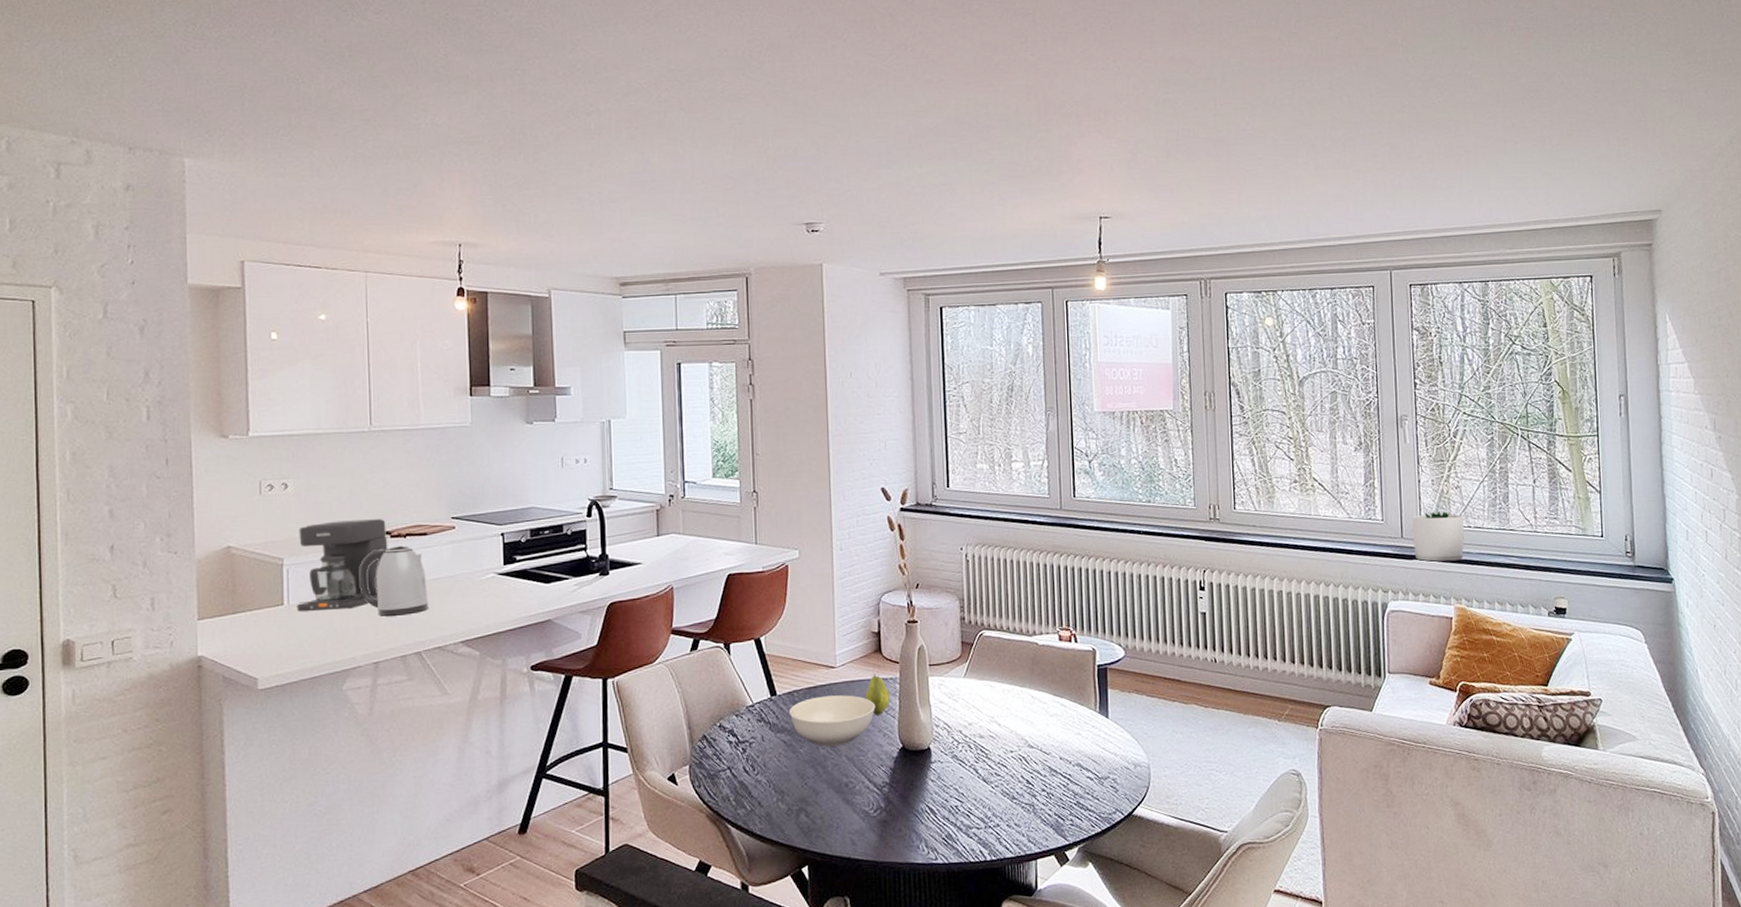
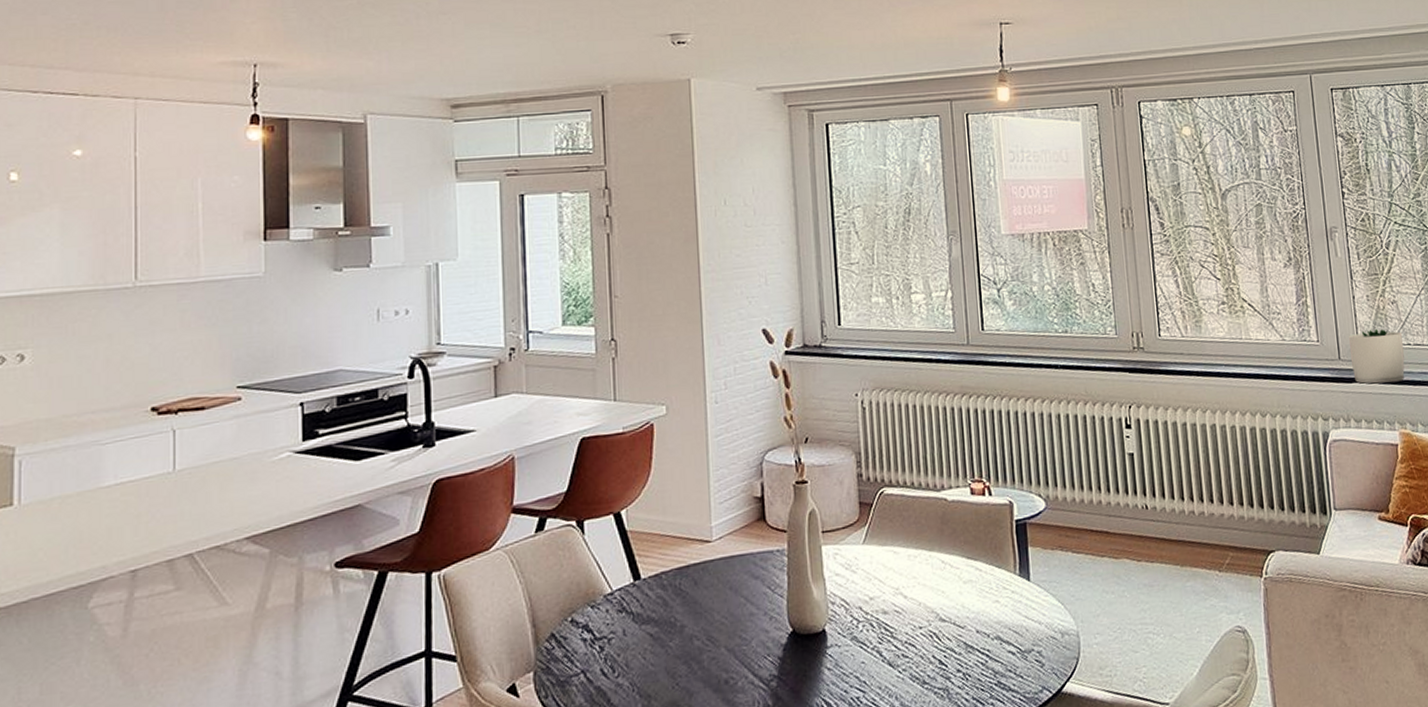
coffee maker: present [296,519,388,612] -> none [30,392,154,514]
kettle: present [359,545,428,616] -> none [115,424,204,513]
bowl: present [789,695,876,747] -> none [655,573,760,638]
fruit: present [865,673,891,715] -> none [747,545,778,595]

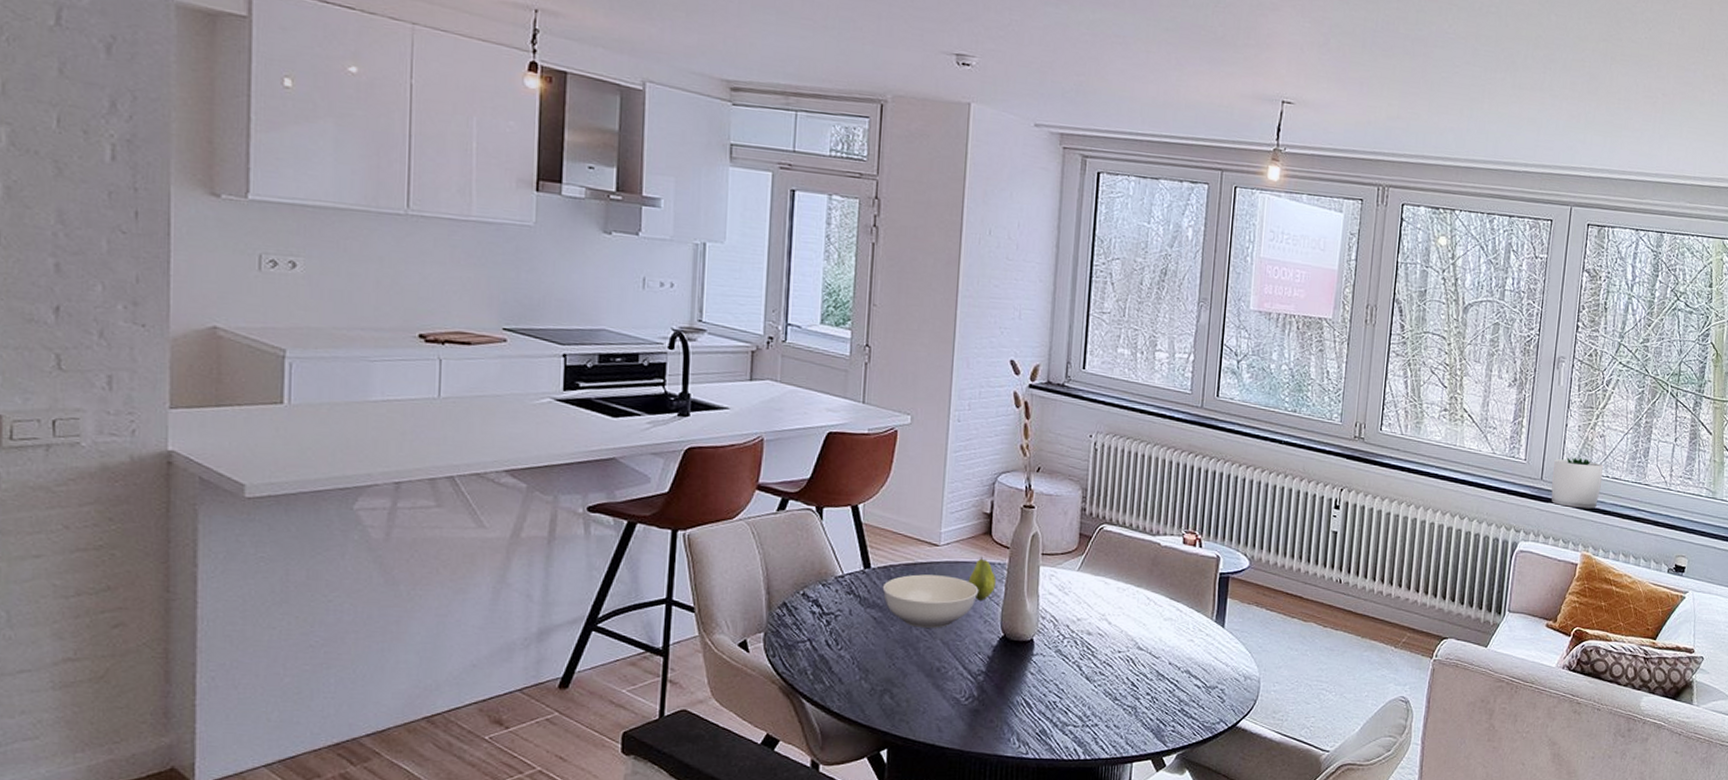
bowl: none [655,573,760,638] -> present [882,574,979,628]
fruit: none [747,545,778,595] -> present [968,556,997,600]

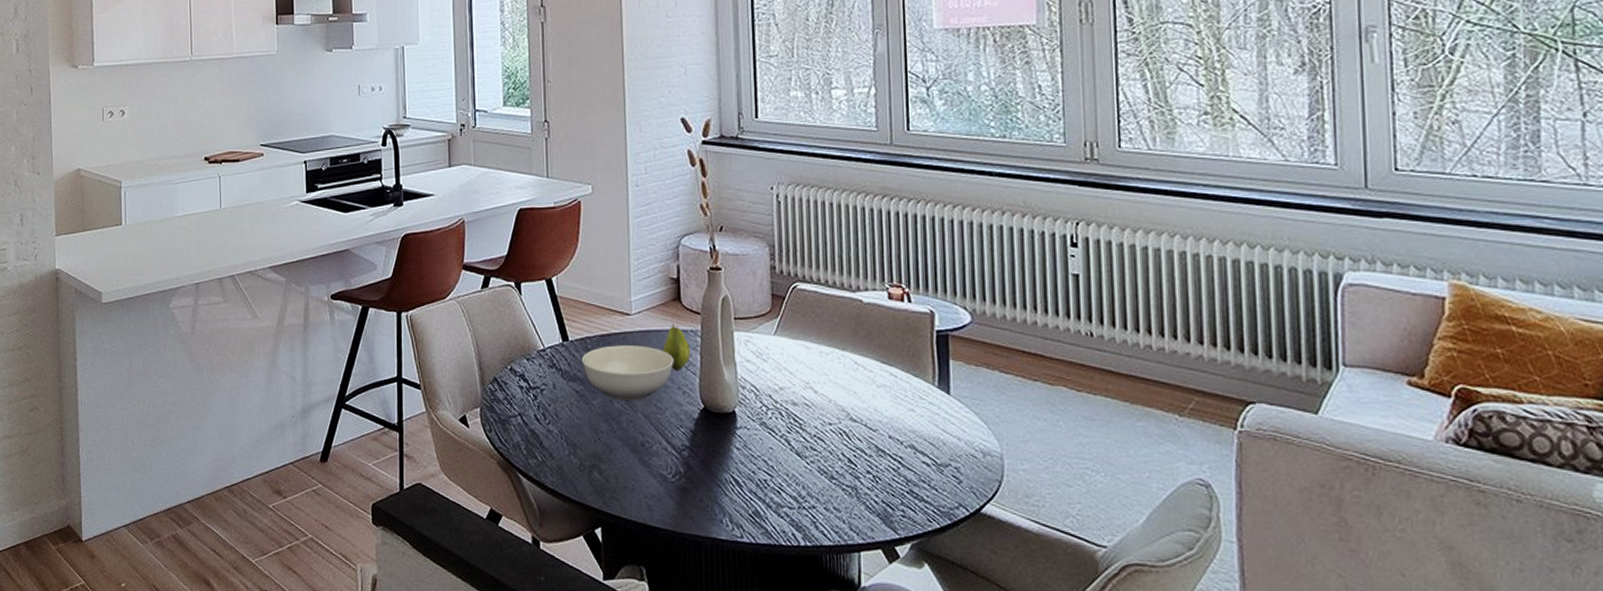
planter: present [1551,457,1603,509] -> none [1382,153,1466,221]

